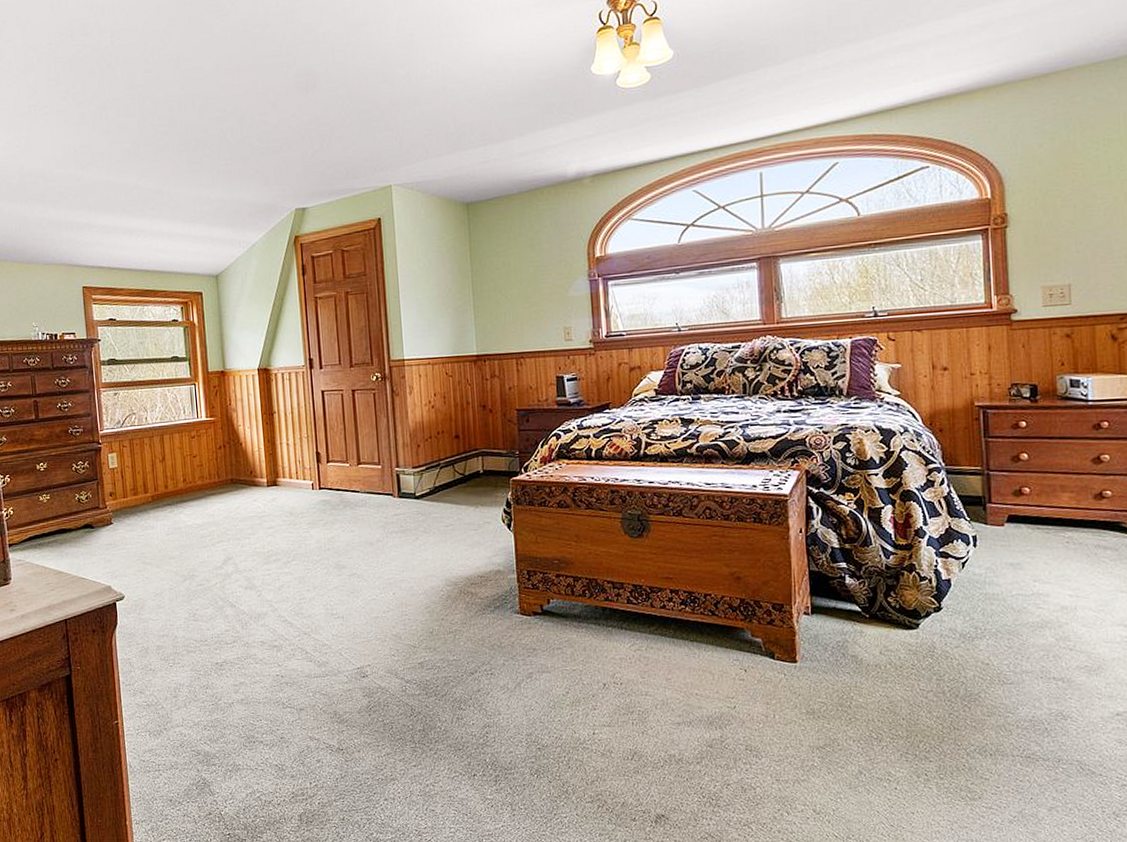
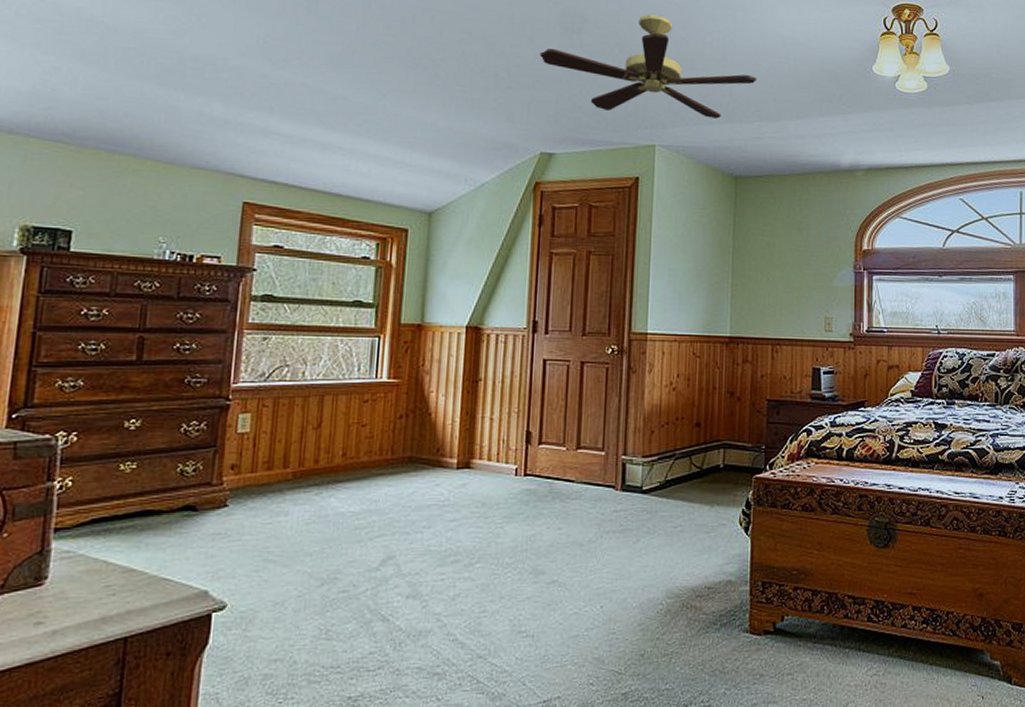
ceiling fan: none [283,58,478,160] -> present [540,14,758,119]

